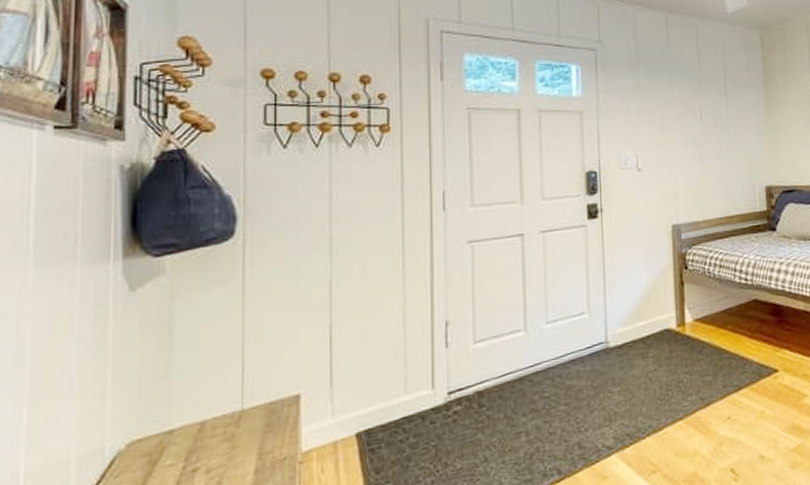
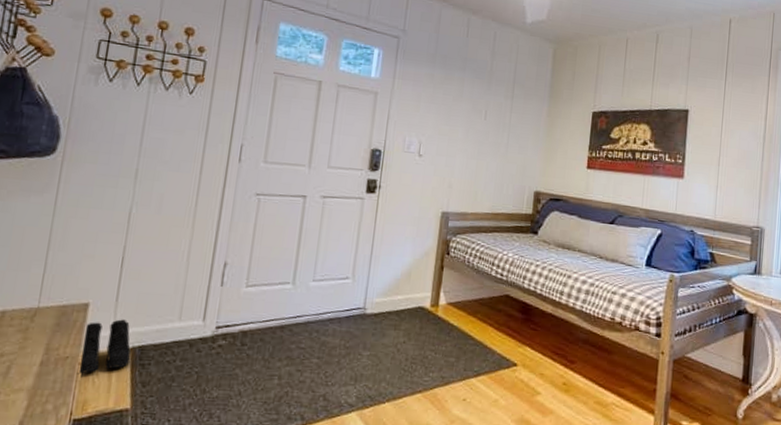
boots: none [298,404,358,475] -> present [76,319,132,375]

